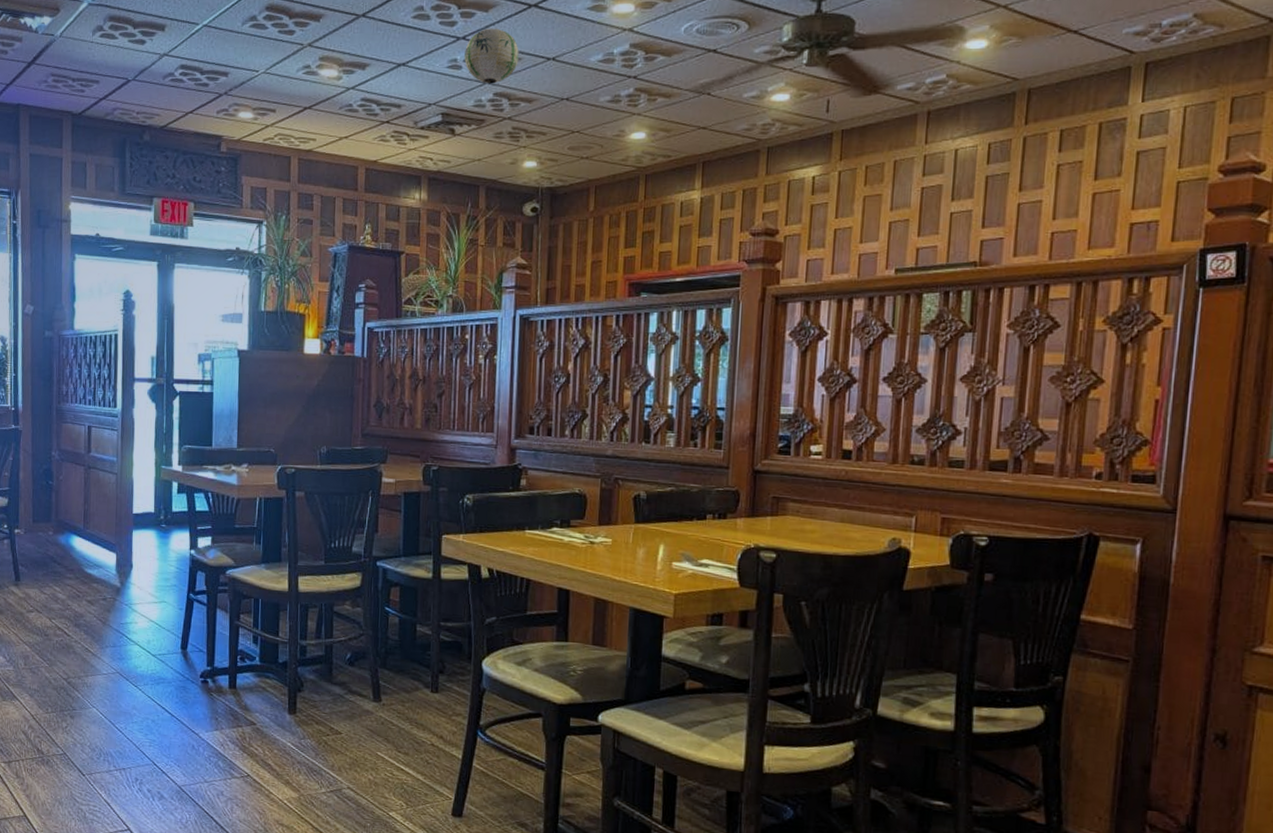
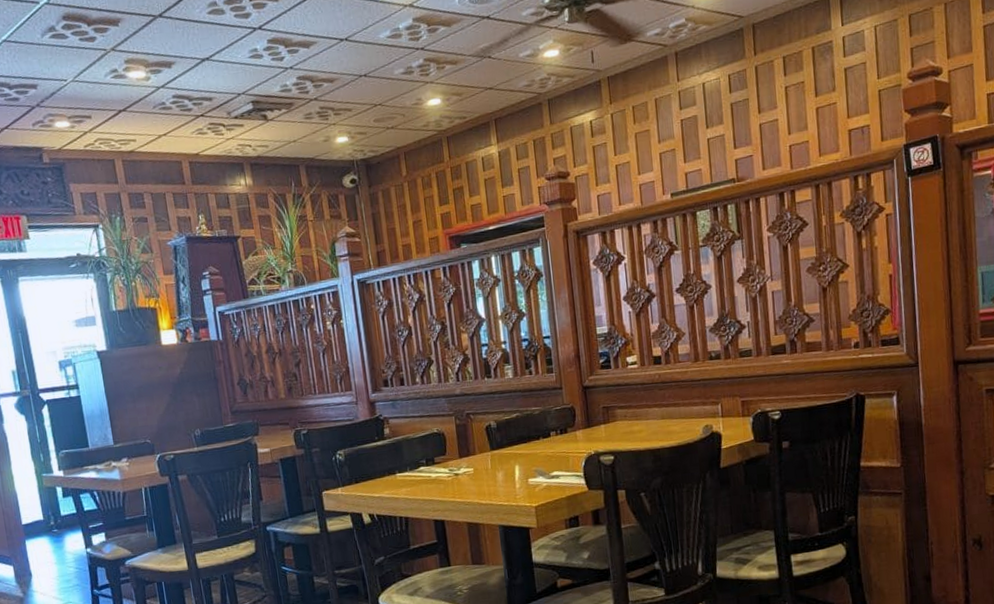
paper lantern: present [464,28,519,84] -> none [263,15,315,69]

